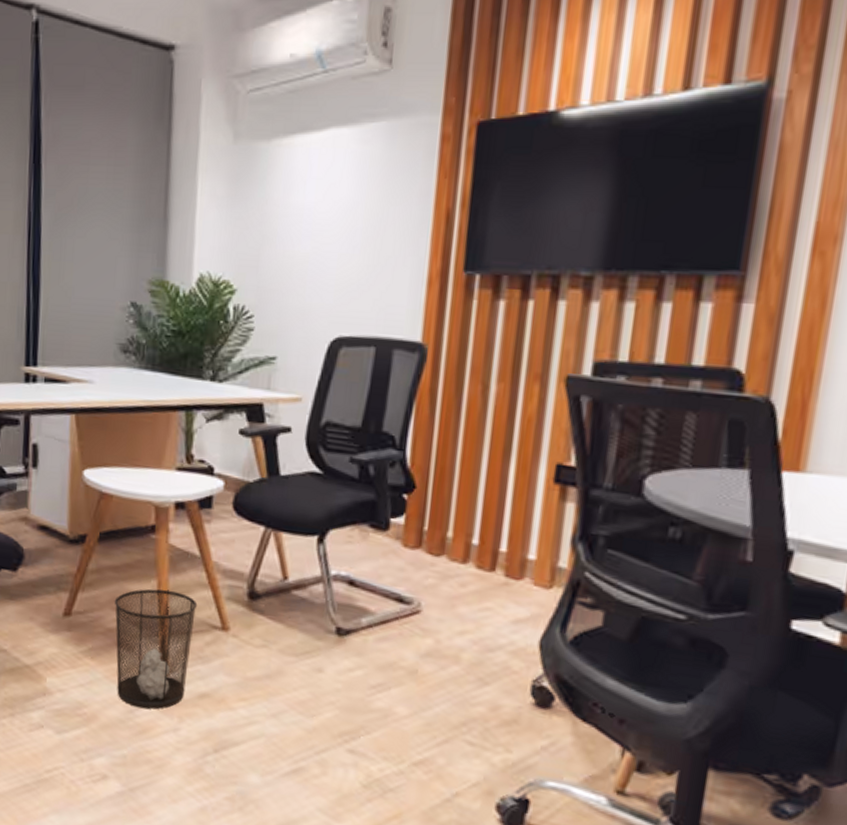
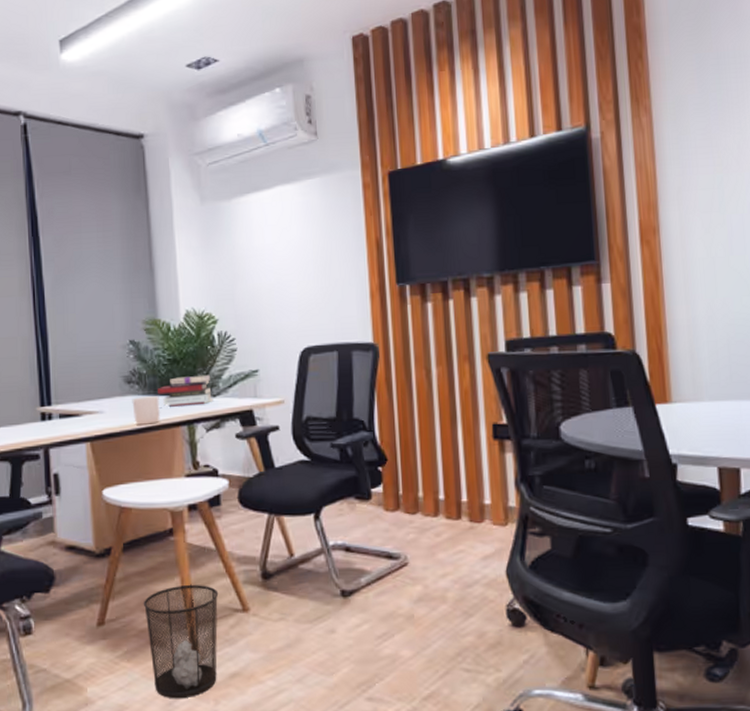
mug: none [126,370,157,405] -> present [132,396,161,426]
books: none [156,353,219,390] -> present [158,374,213,407]

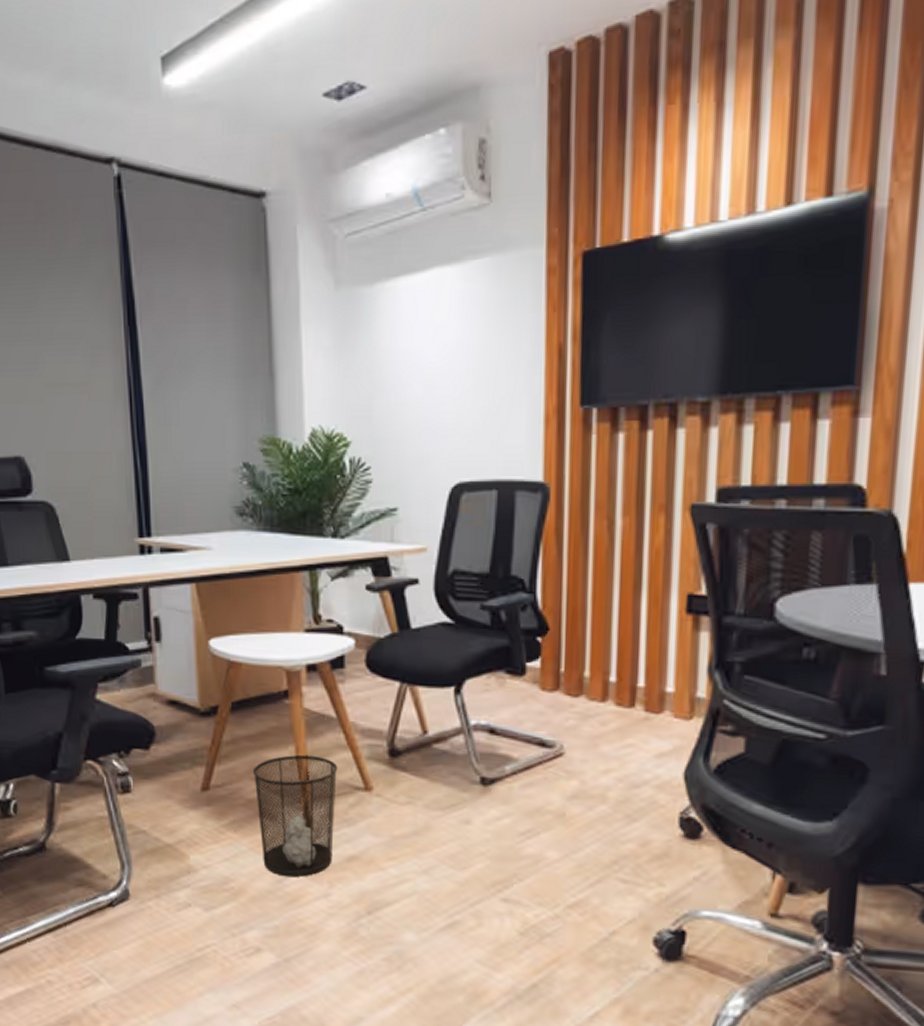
mug: present [132,396,161,426] -> none [244,533,278,568]
books: present [158,374,213,407] -> none [275,510,341,548]

